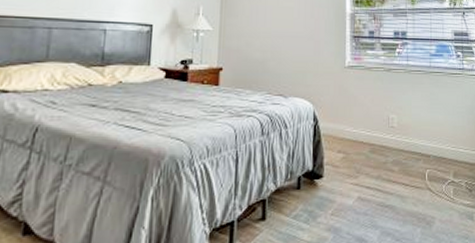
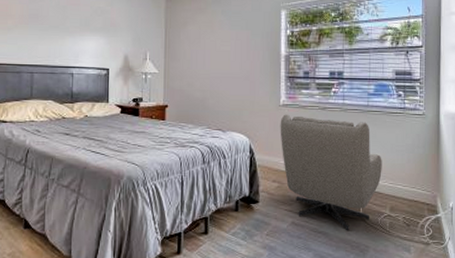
armchair: none [345,76,445,202] -> present [280,114,382,231]

